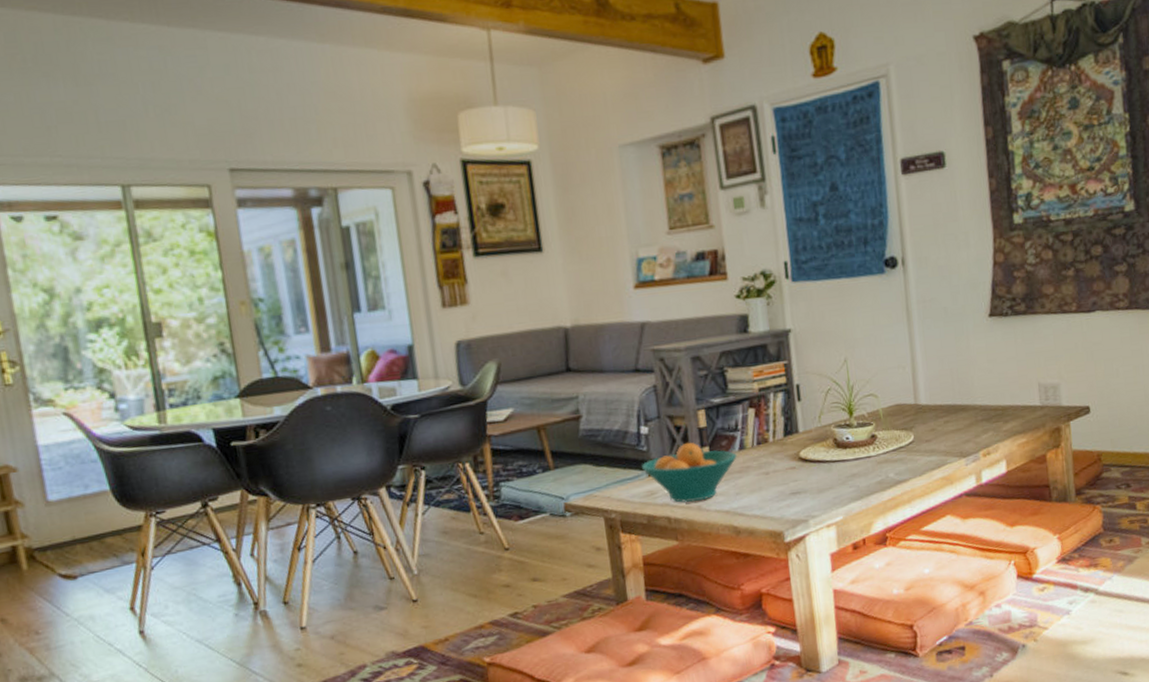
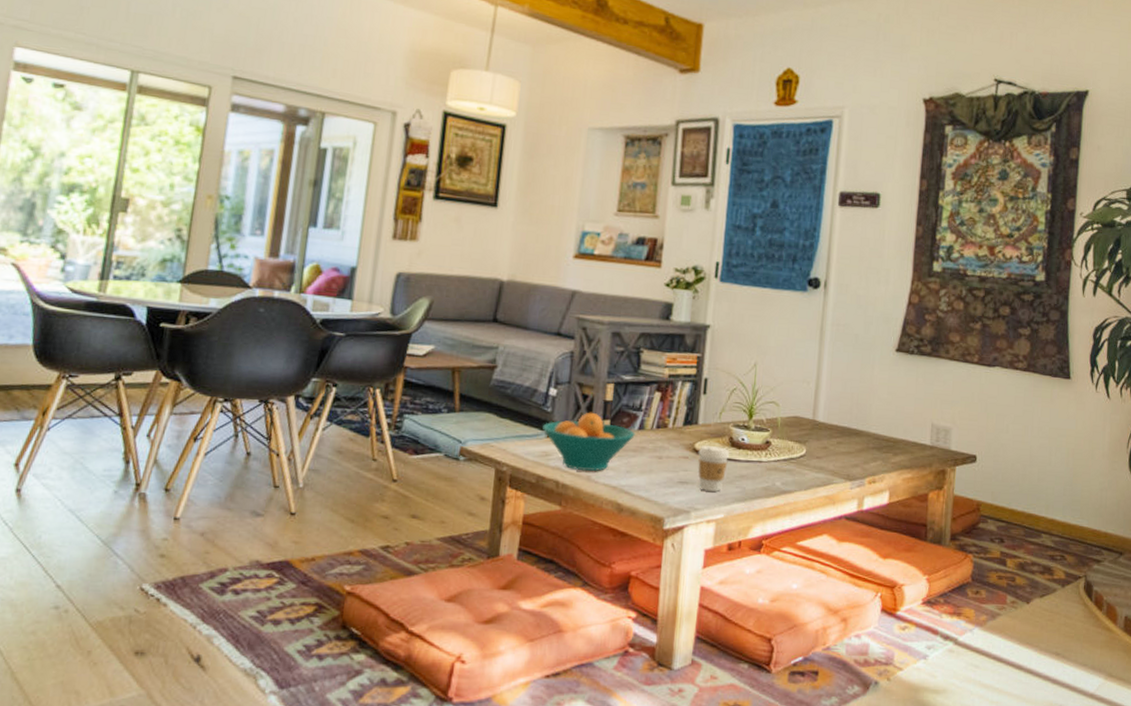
coffee cup: none [804,450,837,497] -> present [697,445,730,492]

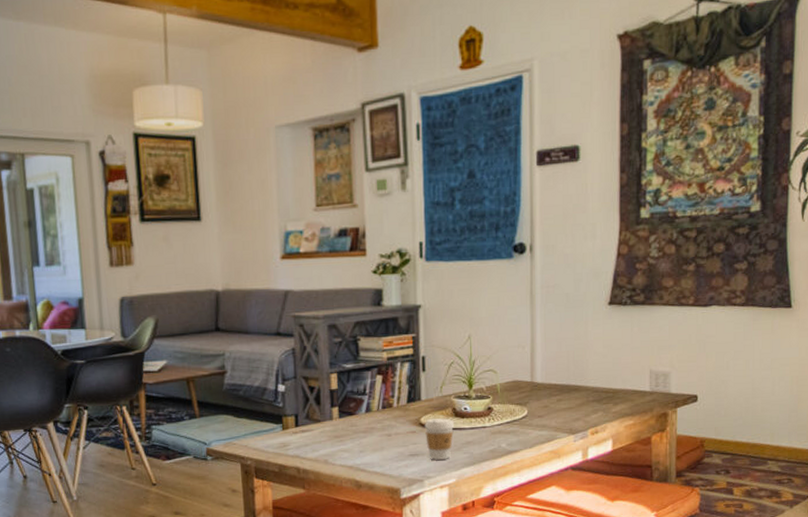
fruit bowl: present [543,412,635,471] -> none [277,402,363,456]

